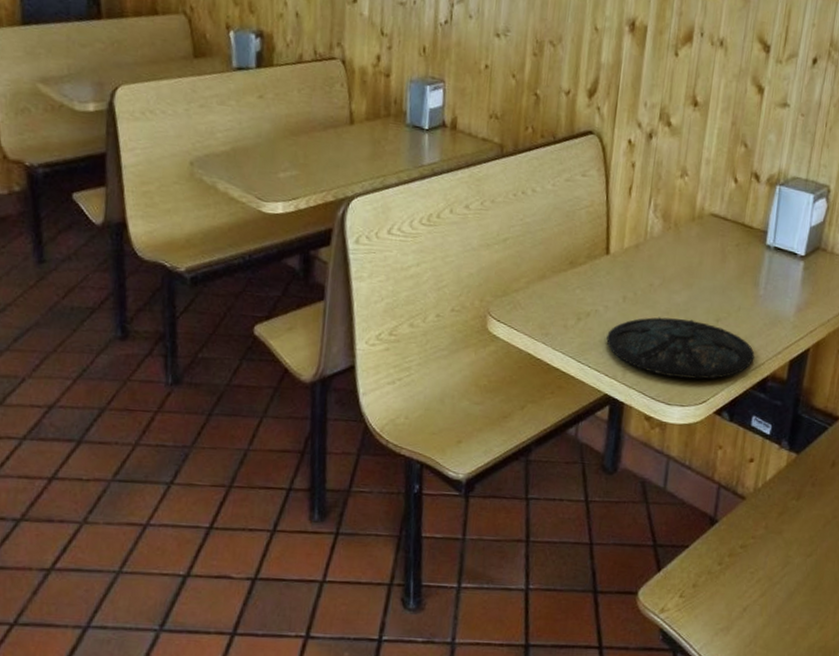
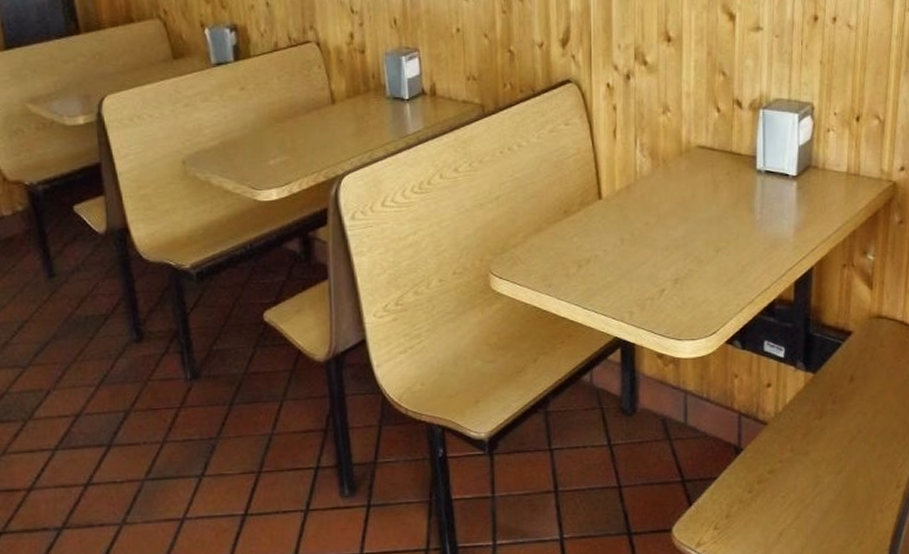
plate: present [606,317,755,380] -> none [609,253,759,312]

